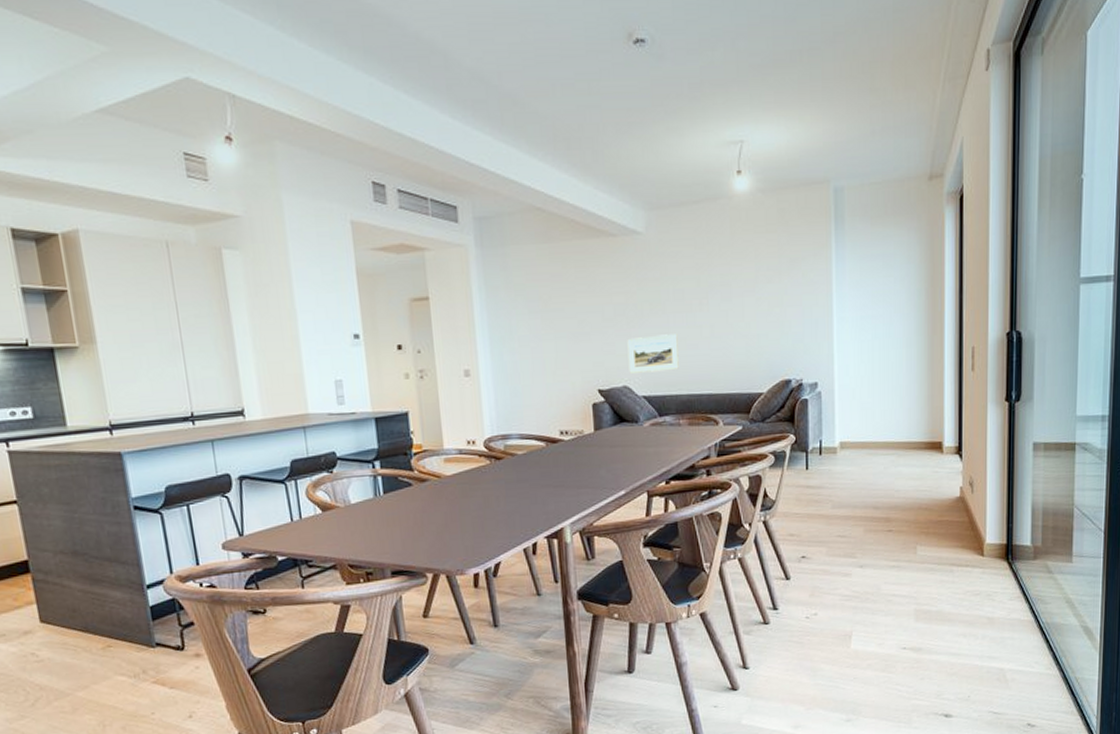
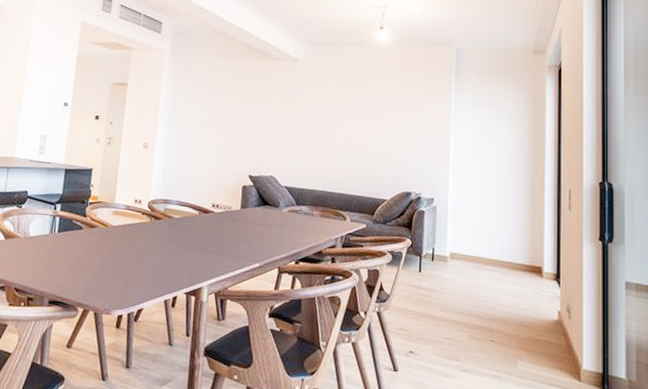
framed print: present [627,334,679,373] -> none [276,138,320,170]

